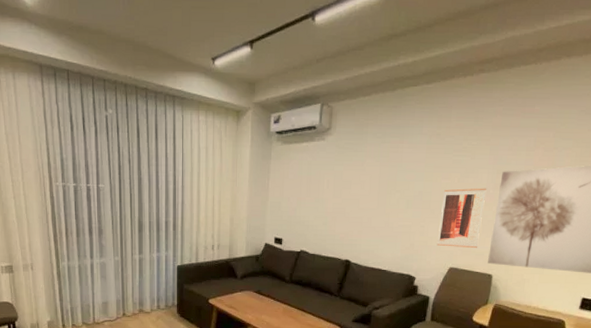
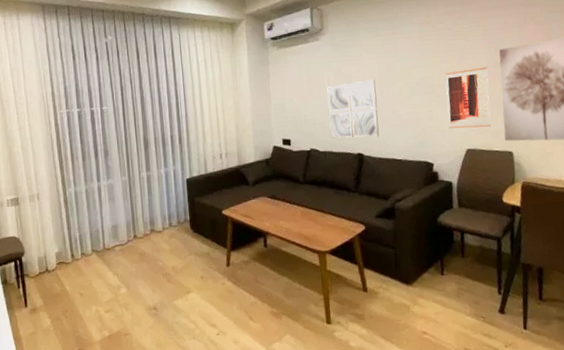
wall art: none [322,187,375,246] -> present [327,79,380,139]

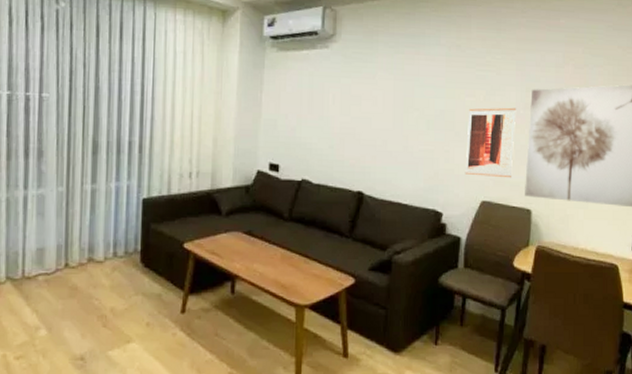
wall art: present [327,79,380,139] -> none [328,104,389,175]

